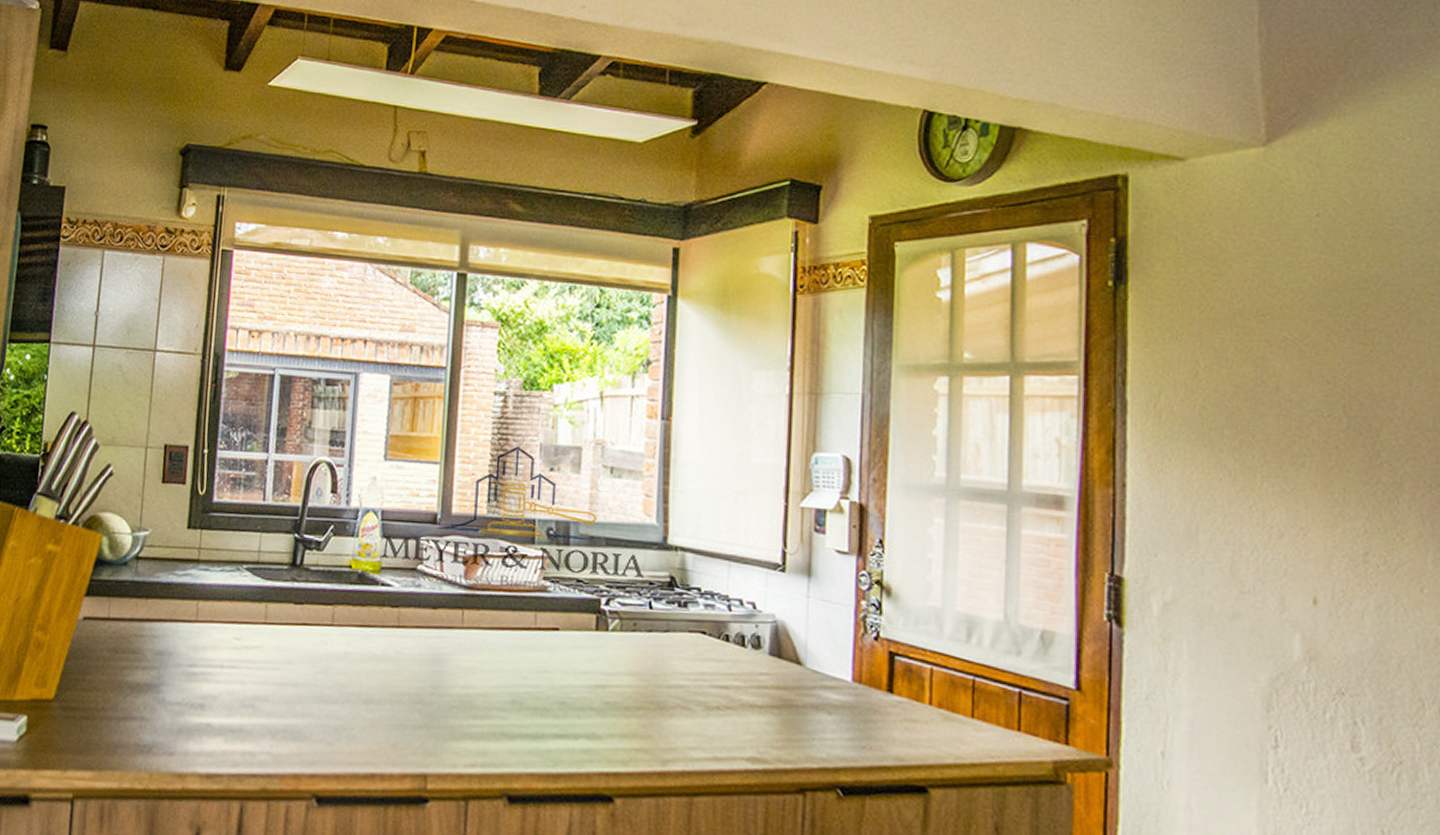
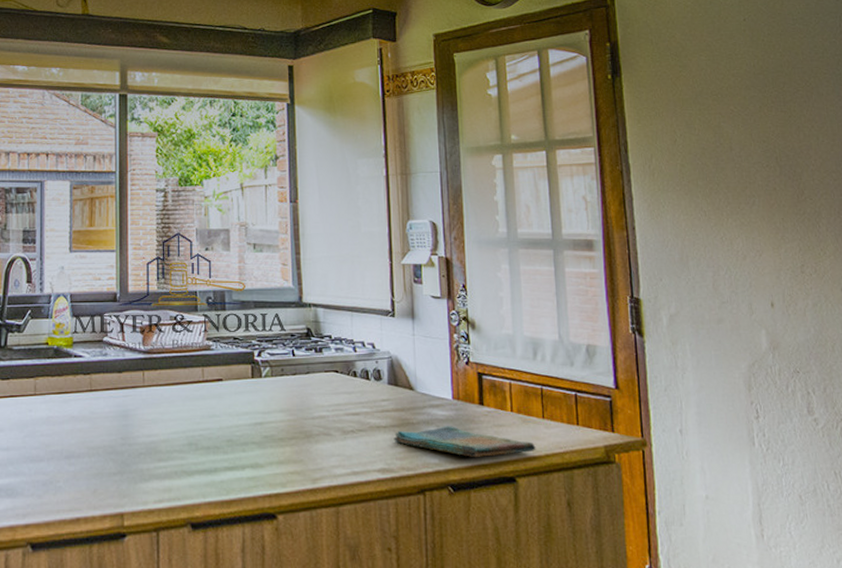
dish towel: none [770,713,959,759] -> present [393,426,536,457]

